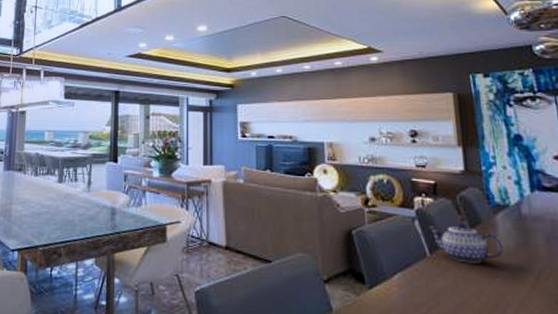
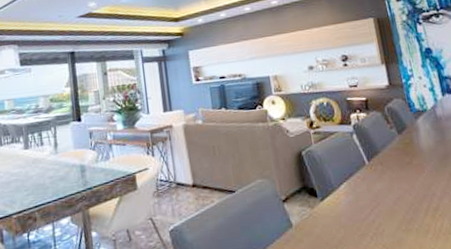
teapot: present [428,222,504,264] -> none [364,130,426,165]

